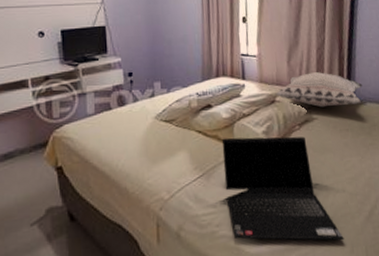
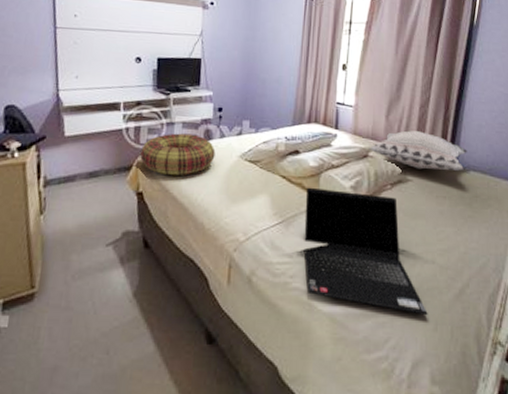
cushion: none [55,102,131,146] -> present [140,133,216,176]

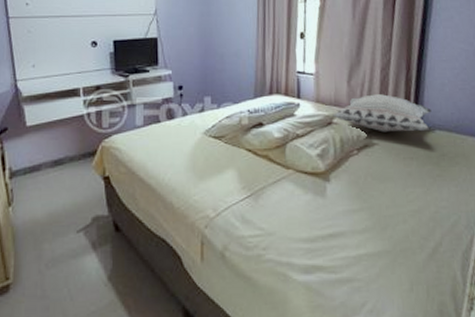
cushion: present [140,133,216,176] -> none [104,114,179,158]
laptop computer: present [304,187,428,316] -> none [272,158,403,277]

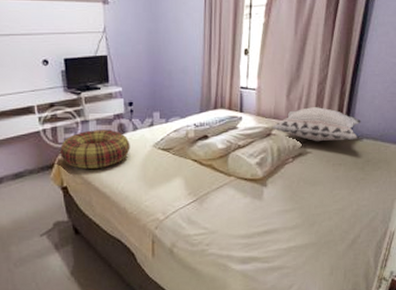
cushion: none [104,114,179,158] -> present [60,129,130,170]

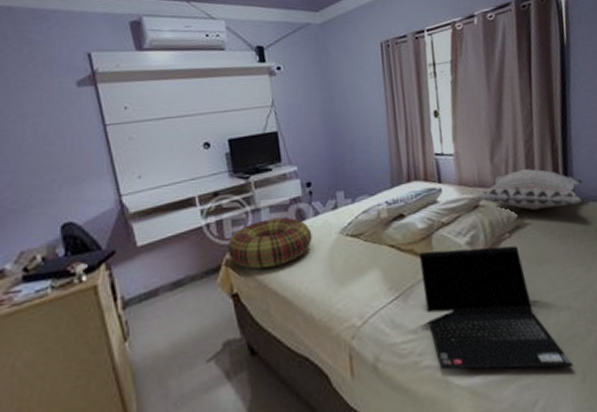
laptop computer: none [216,167,325,264] -> present [418,245,573,370]

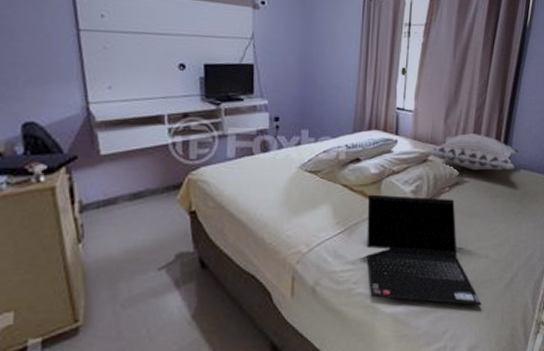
cushion: present [228,217,313,269] -> none [191,146,274,192]

